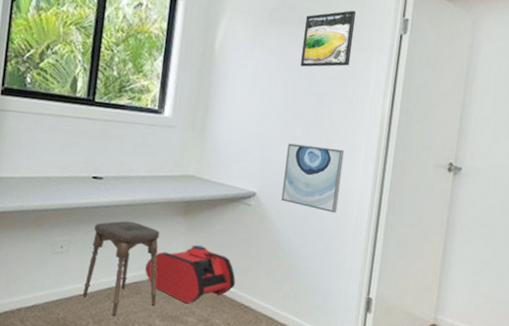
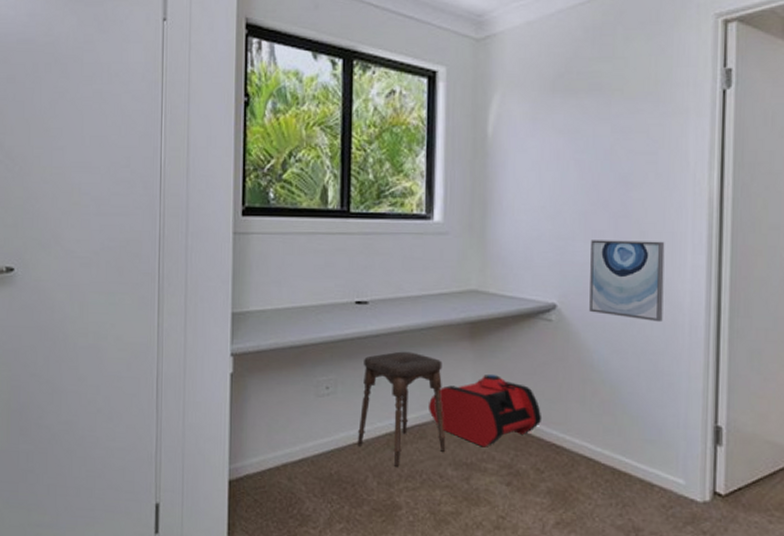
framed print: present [300,10,357,67] -> none [597,66,662,143]

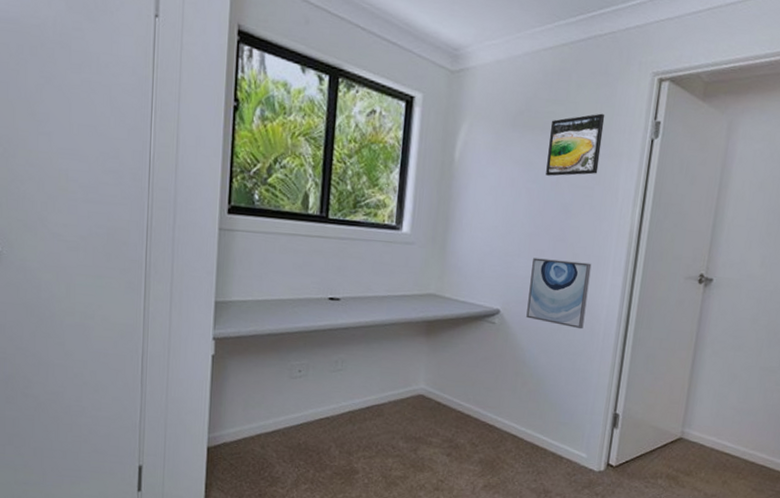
stool: present [357,351,446,467] -> none [323,342,401,439]
backpack: present [429,373,542,447] -> none [387,365,481,425]
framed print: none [597,66,662,143] -> present [546,113,605,176]

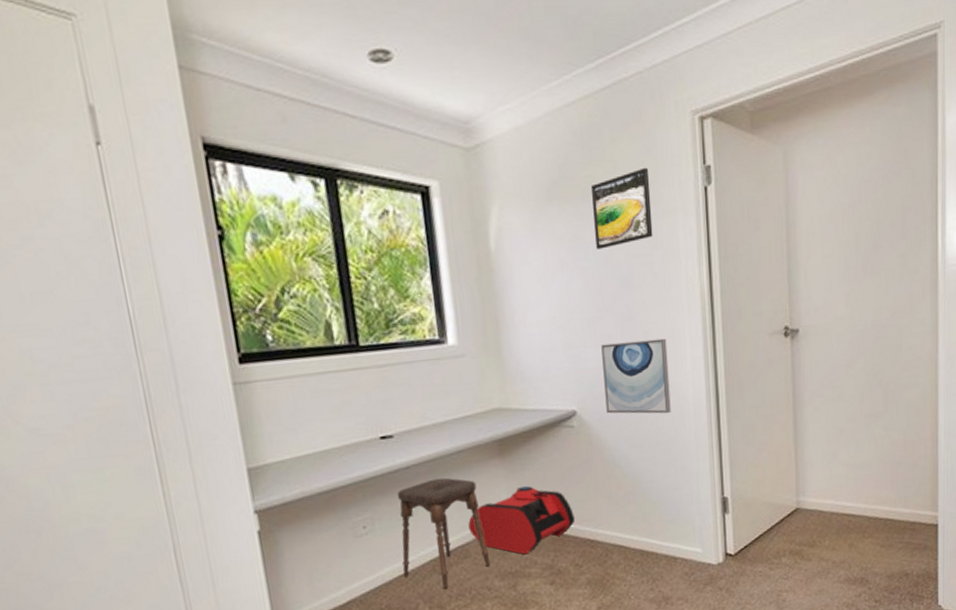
stool: none [323,342,401,439] -> present [397,477,491,589]
backpack: none [387,365,481,425] -> present [468,485,576,555]

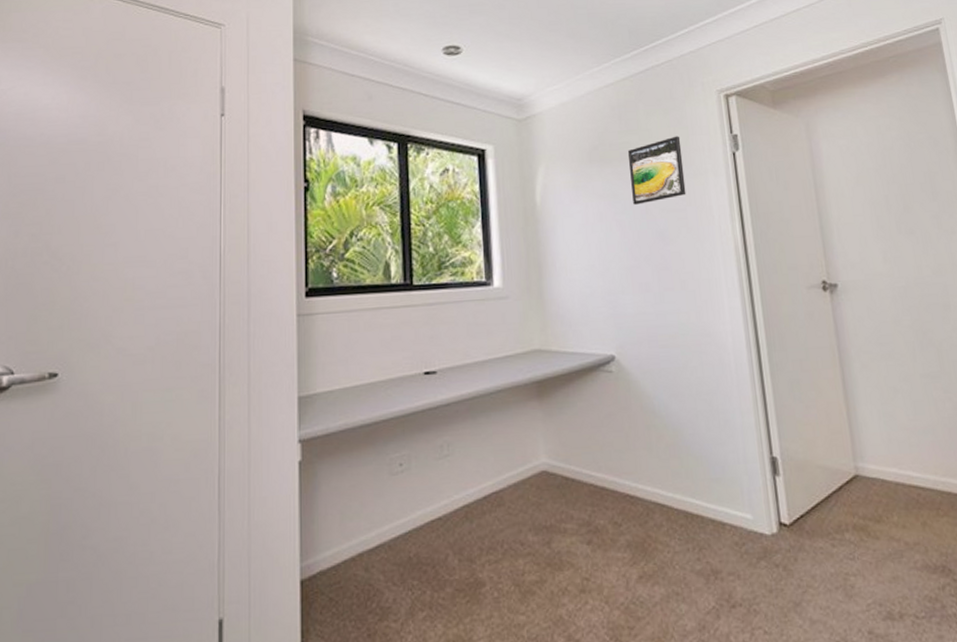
stool: present [397,477,491,589] -> none [434,417,525,540]
backpack: present [468,485,576,555] -> none [504,430,614,507]
wall art: present [601,338,671,414] -> none [639,288,711,364]

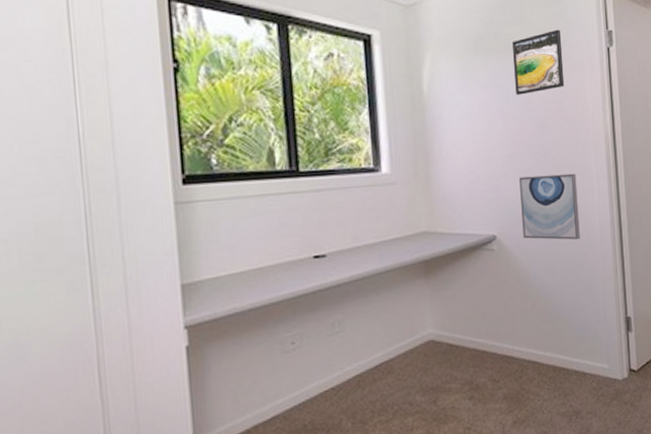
wall art: none [639,288,711,364] -> present [519,173,580,240]

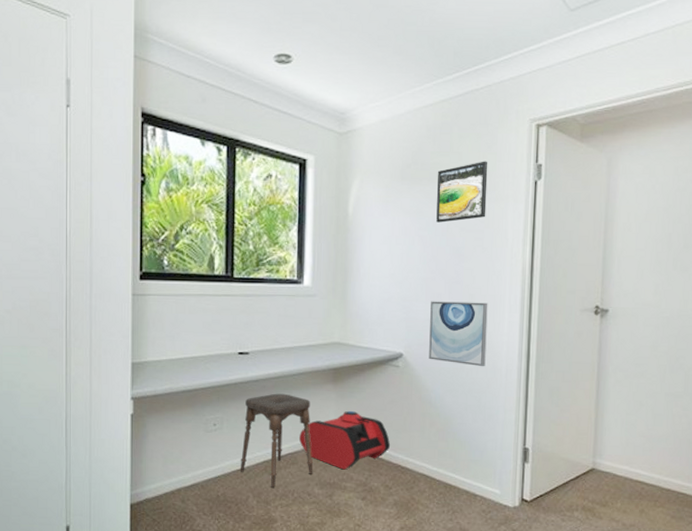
stool: none [327,295,413,404] -> present [240,393,314,488]
backpack: none [393,304,494,371] -> present [299,410,391,470]

